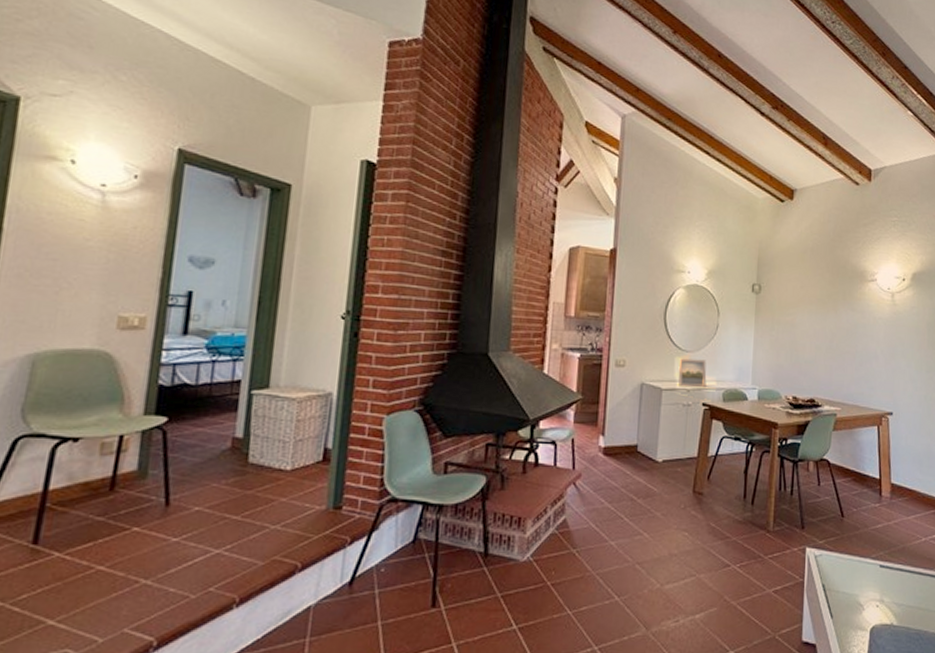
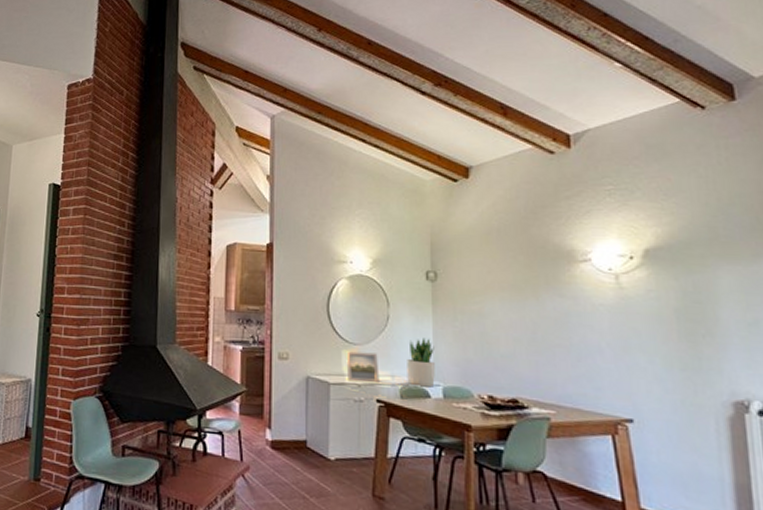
planter: none [729,345,754,391] -> present [407,338,435,388]

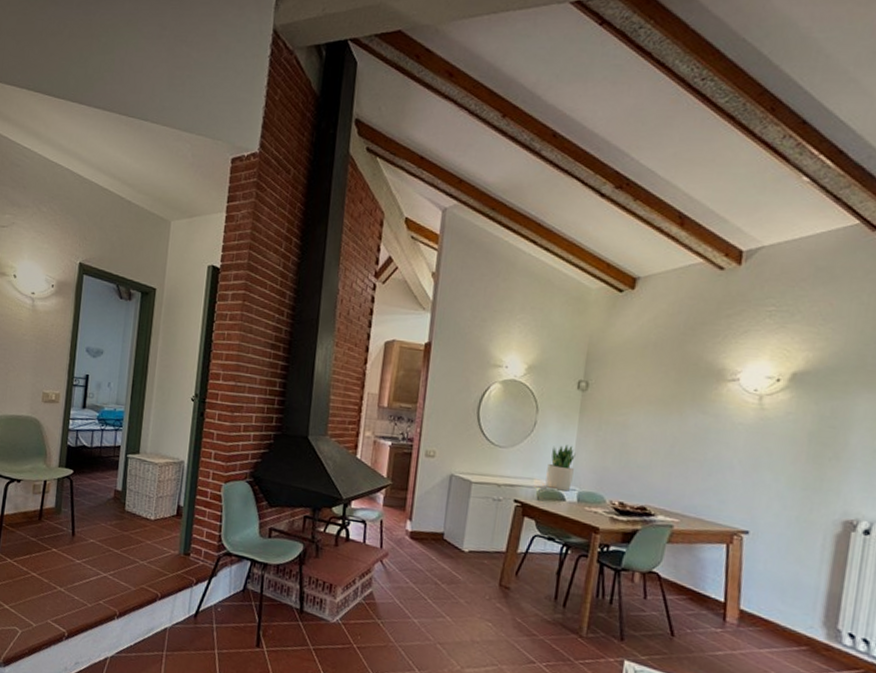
picture frame: present [346,351,380,384] -> none [489,453,521,485]

